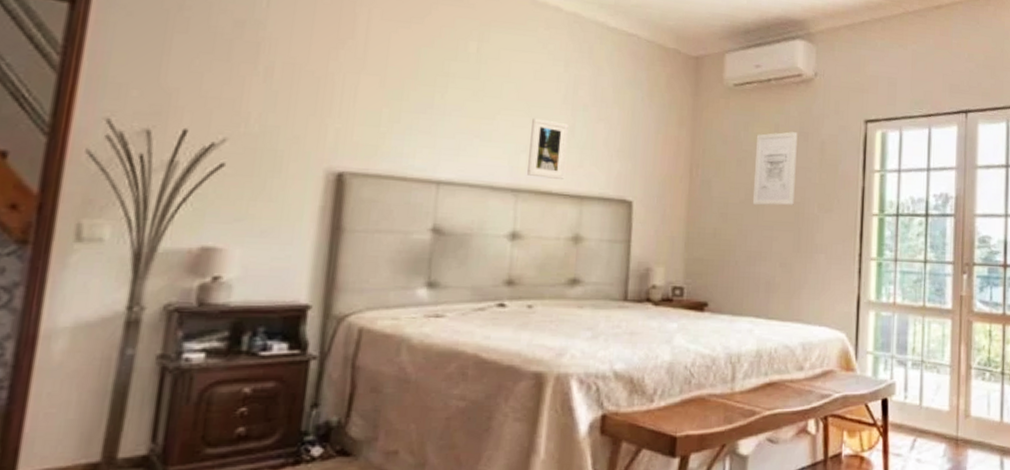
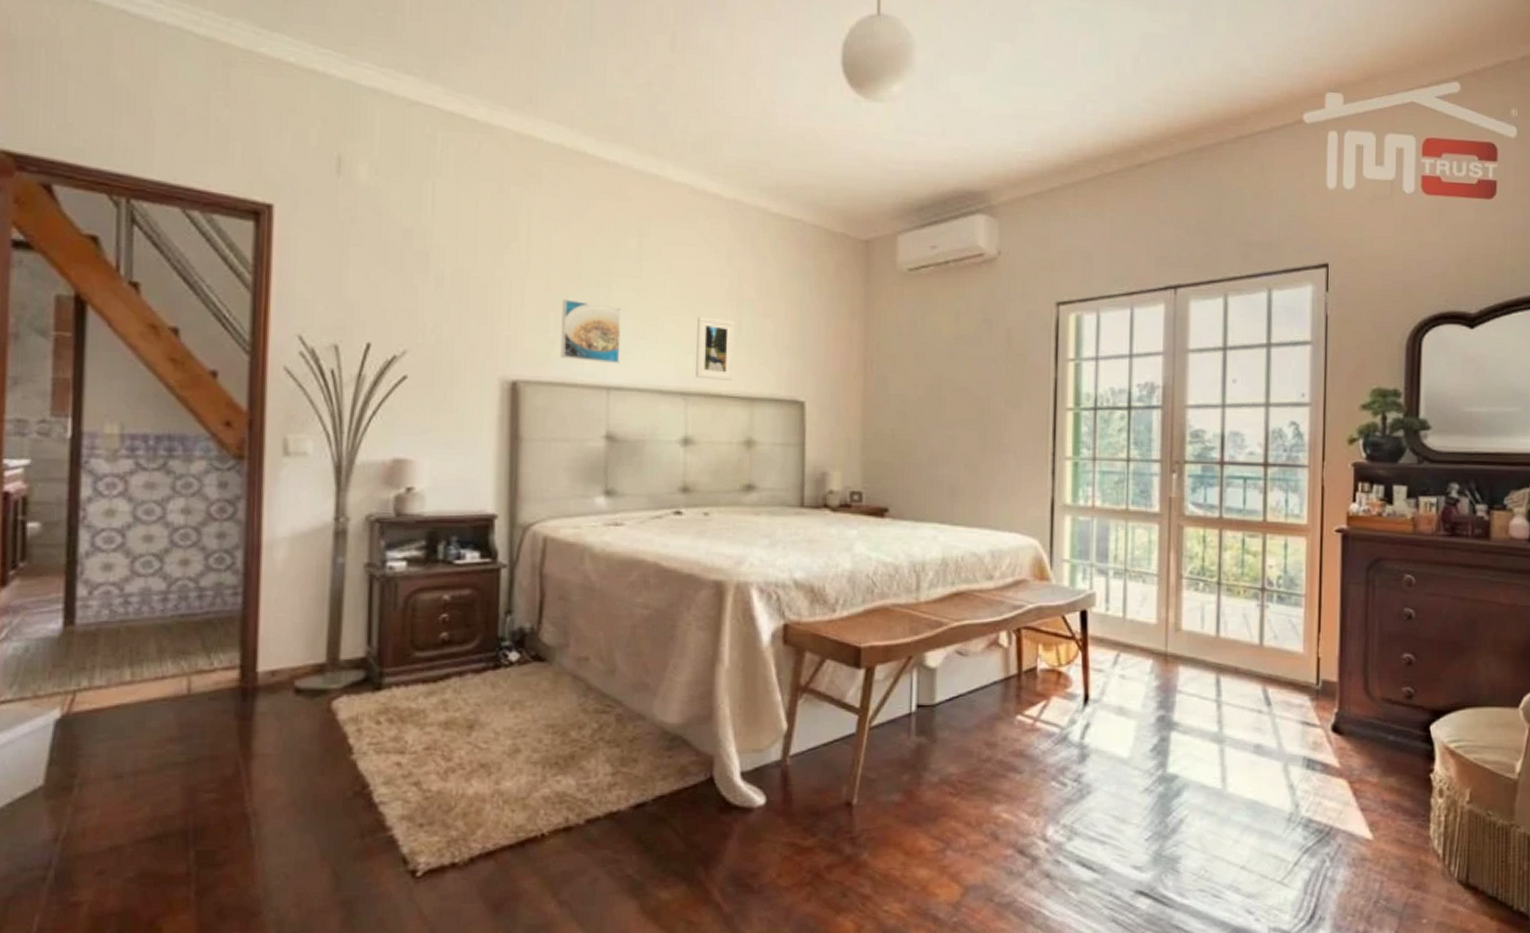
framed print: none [391,95,457,160] -> present [560,299,621,364]
wall art: present [752,131,798,206] -> none [932,319,981,402]

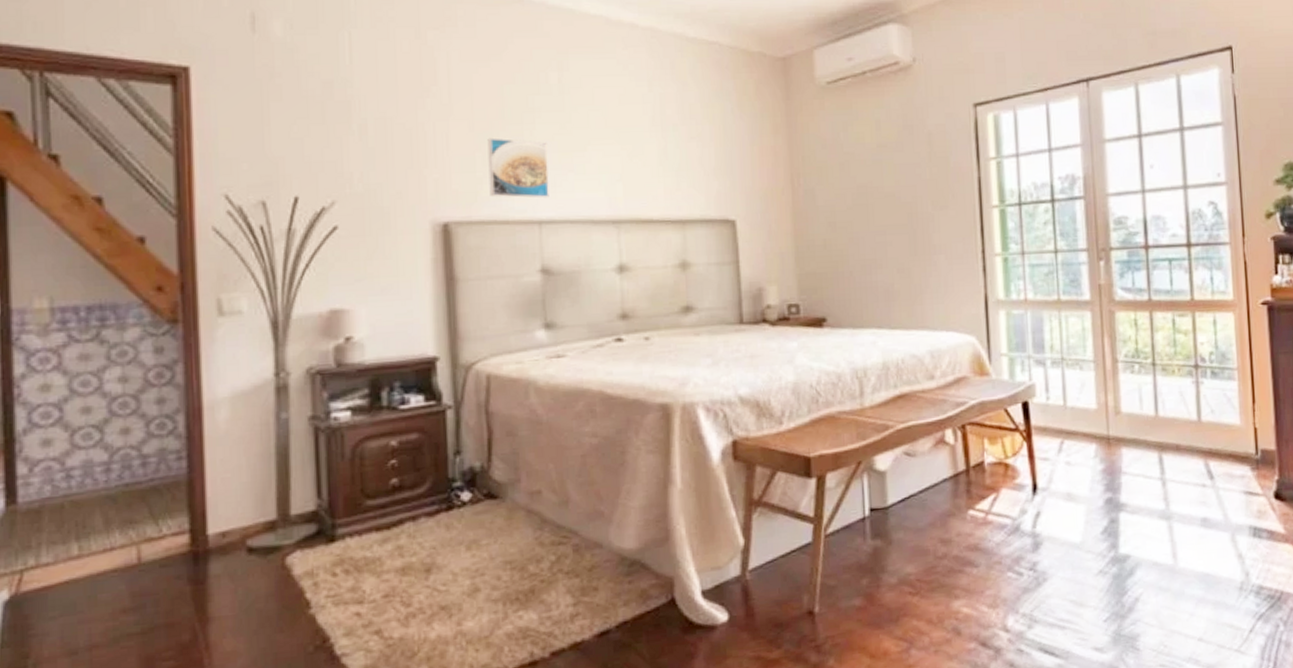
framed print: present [696,317,735,380] -> none [623,145,663,206]

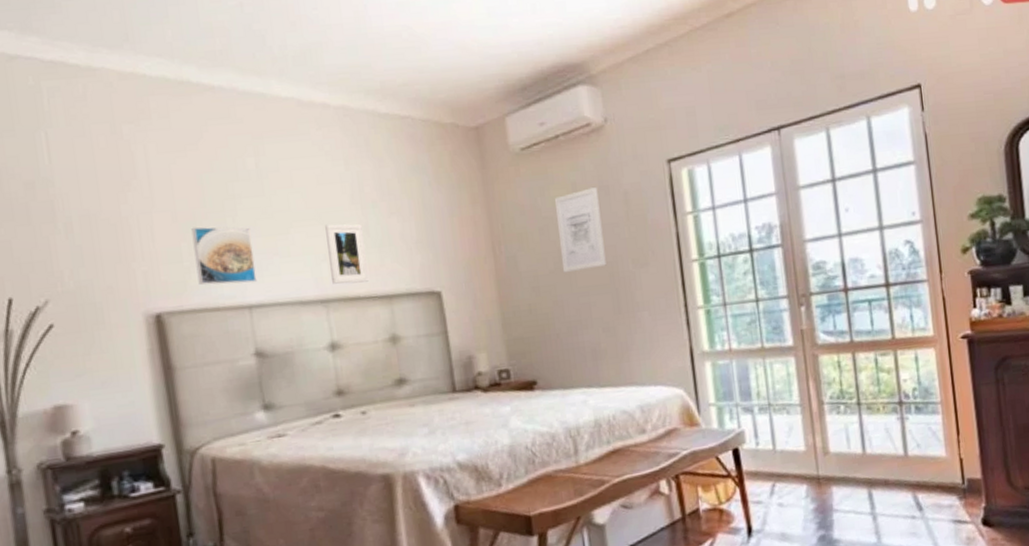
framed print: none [623,145,663,206] -> present [325,224,369,284]
wall art: none [857,126,905,210] -> present [554,187,606,273]

